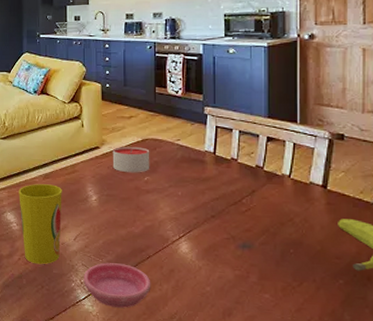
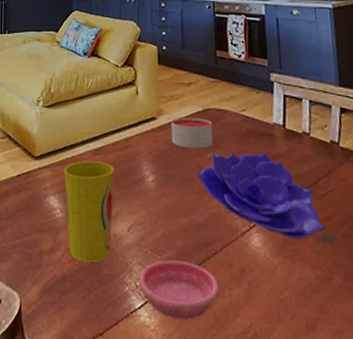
decorative bowl: none [133,174,247,247] -> present [195,150,327,239]

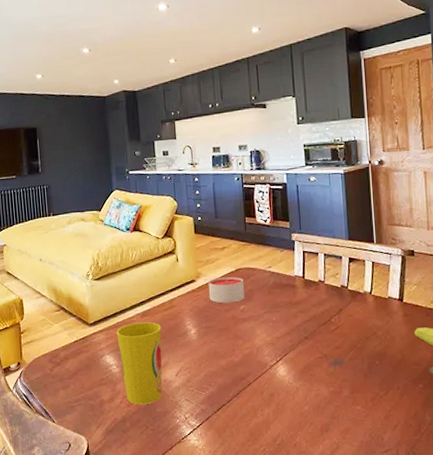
saucer: present [138,260,220,320] -> none [187,394,254,438]
decorative bowl: present [195,150,327,239] -> none [231,298,337,366]

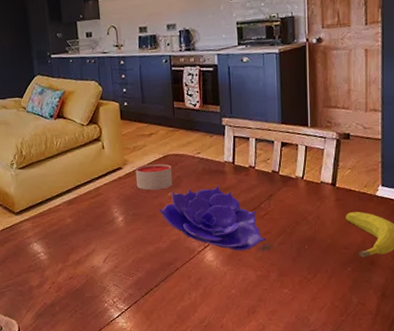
cup: present [116,322,163,405] -> none [43,210,91,291]
decorative bowl: none [231,298,337,366] -> present [158,184,266,251]

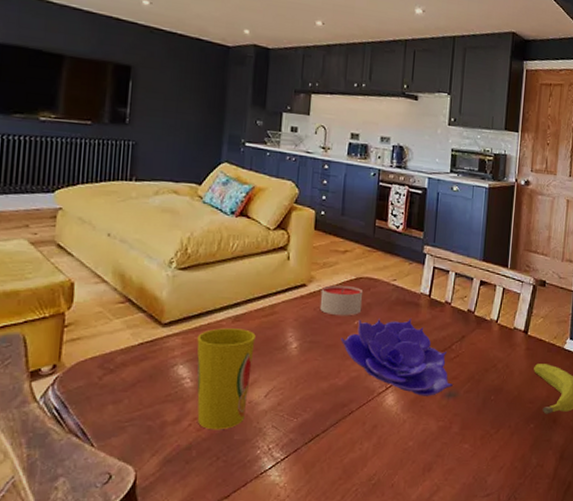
cup: none [43,210,91,291] -> present [197,328,256,430]

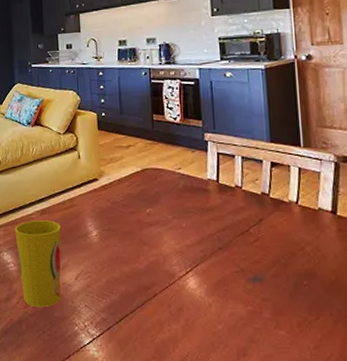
candle: present [319,284,364,316] -> none [111,177,152,205]
decorative bowl: present [340,318,453,396] -> none [135,203,257,280]

